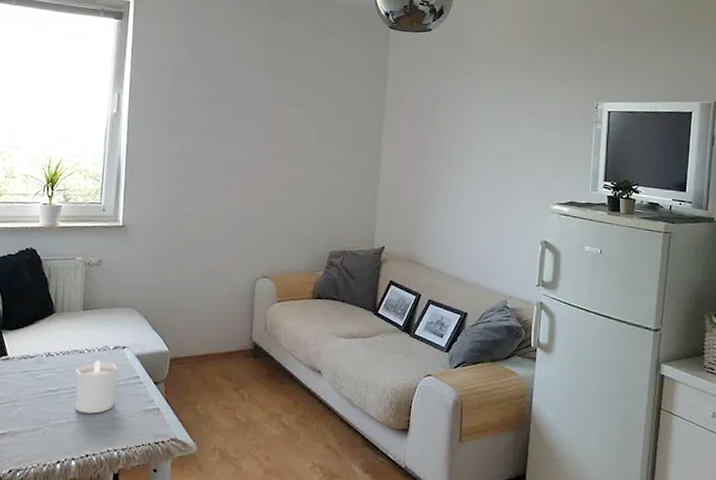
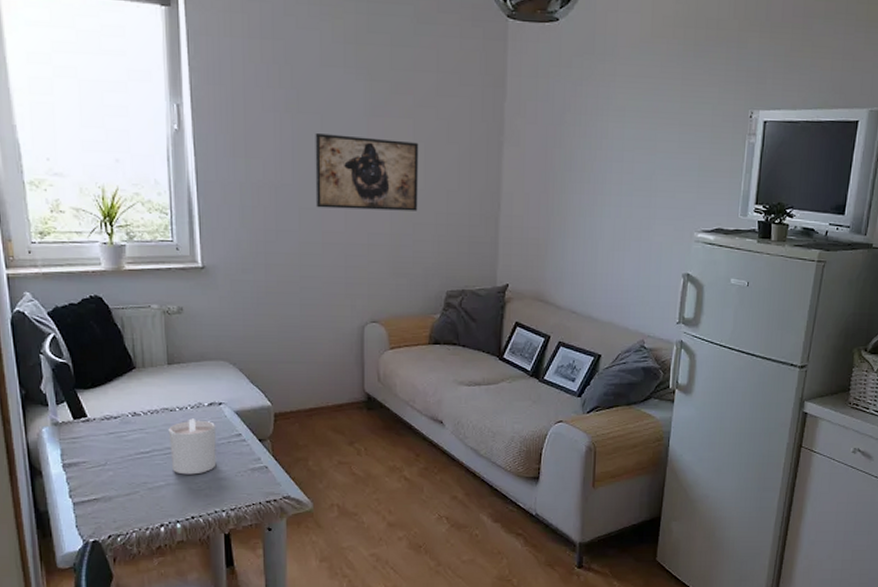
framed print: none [222,116,312,182] -> present [315,132,419,211]

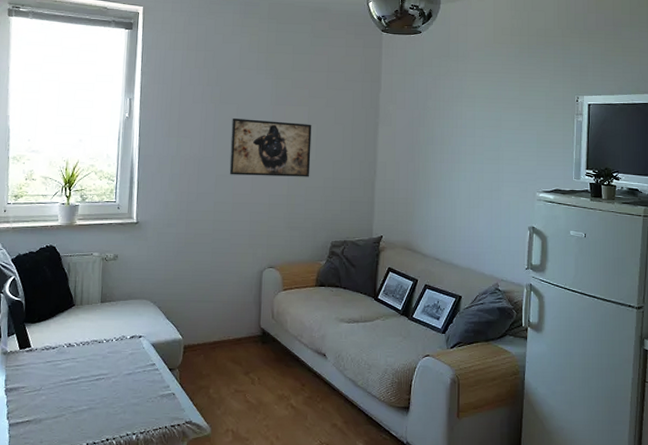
candle: present [168,418,216,475] -> none [94,349,134,400]

